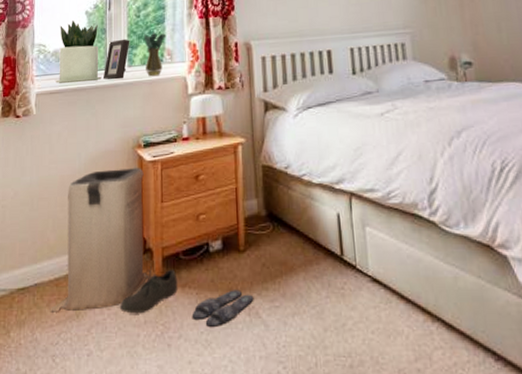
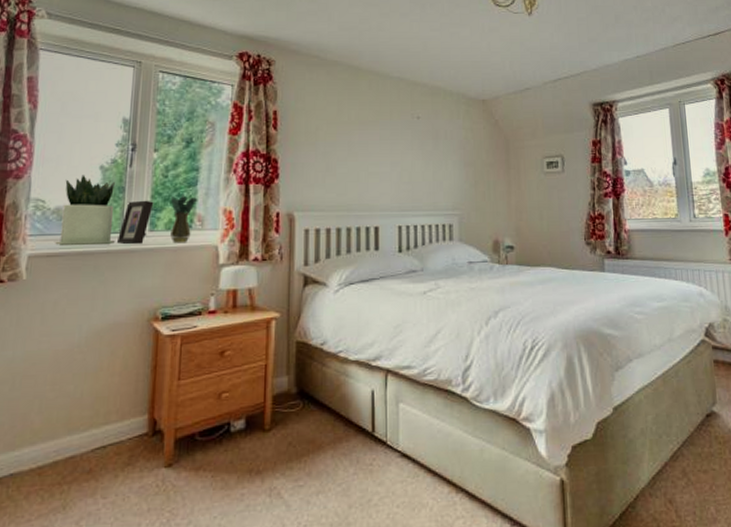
laundry basket: present [50,168,148,312] -> none [28,342,160,505]
shoe: present [119,263,178,314] -> none [117,446,191,502]
slippers: present [192,289,254,327] -> none [204,470,277,511]

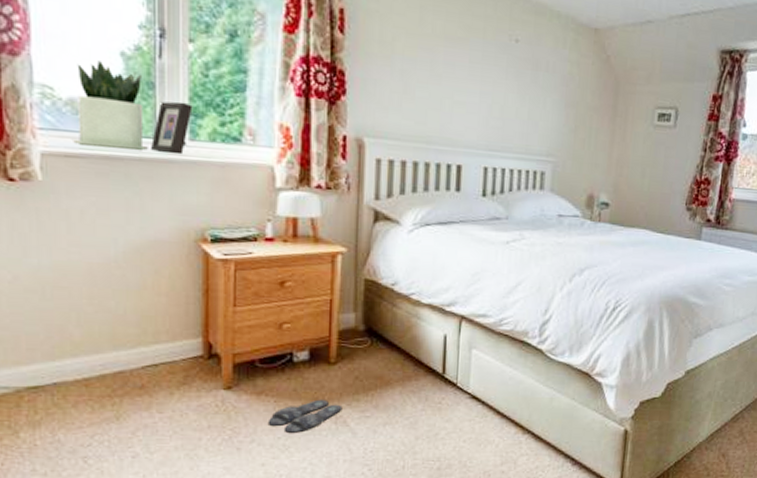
vase: present [170,194,198,244] -> none [214,100,248,159]
slippers: none [204,470,277,511] -> present [267,399,343,433]

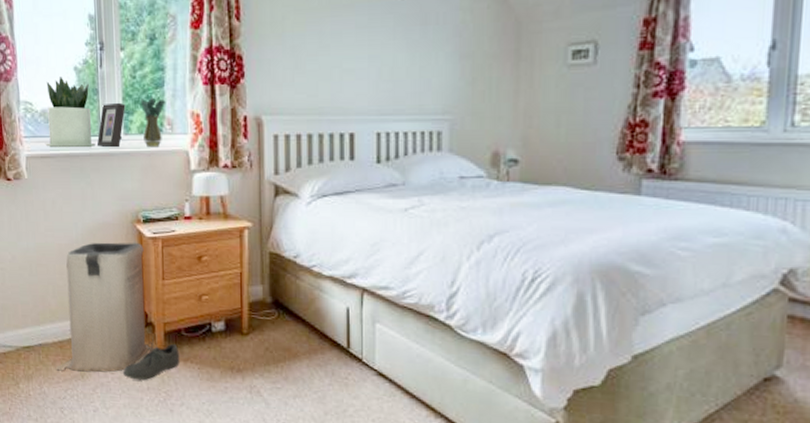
laundry basket: none [77,262,213,414] -> present [55,242,150,372]
shoe: none [175,369,252,418] -> present [122,336,180,380]
vase: none [214,100,248,159] -> present [141,95,166,148]
slippers: present [267,399,343,433] -> none [193,368,256,400]

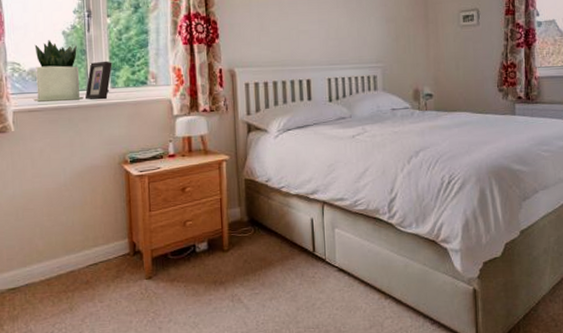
laundry basket: present [55,242,150,372] -> none [42,181,138,307]
shoe: present [122,336,180,380] -> none [111,263,167,305]
vase: present [141,95,166,148] -> none [127,54,150,98]

